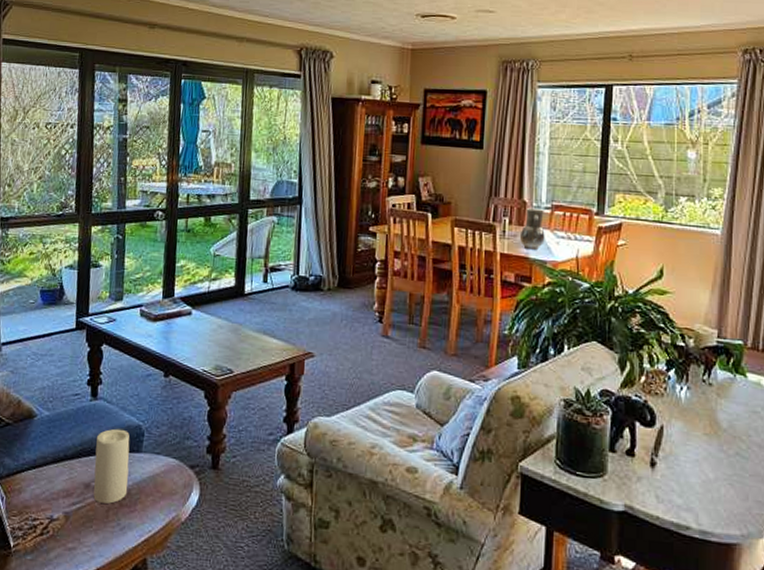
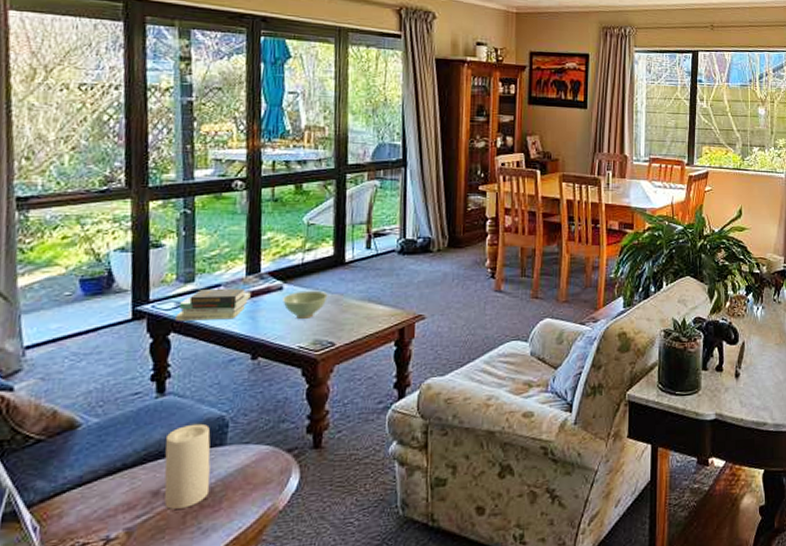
books: none [107,308,166,338] -> present [175,289,251,321]
bowl: none [191,317,229,344] -> present [283,290,328,319]
ceramic jug: present [519,208,545,250] -> none [622,162,644,199]

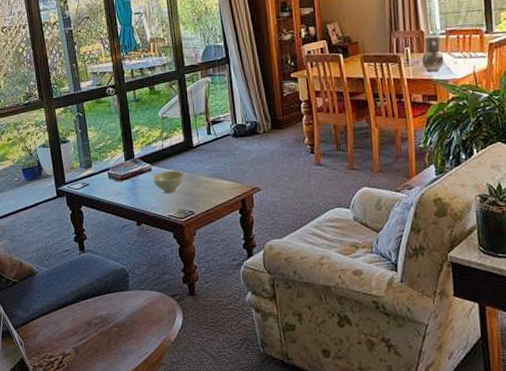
candle: present [164,423,211,509] -> none [89,273,123,336]
books: present [175,289,251,321] -> none [83,171,130,197]
ceramic jug: none [622,162,644,199] -> present [421,35,444,72]

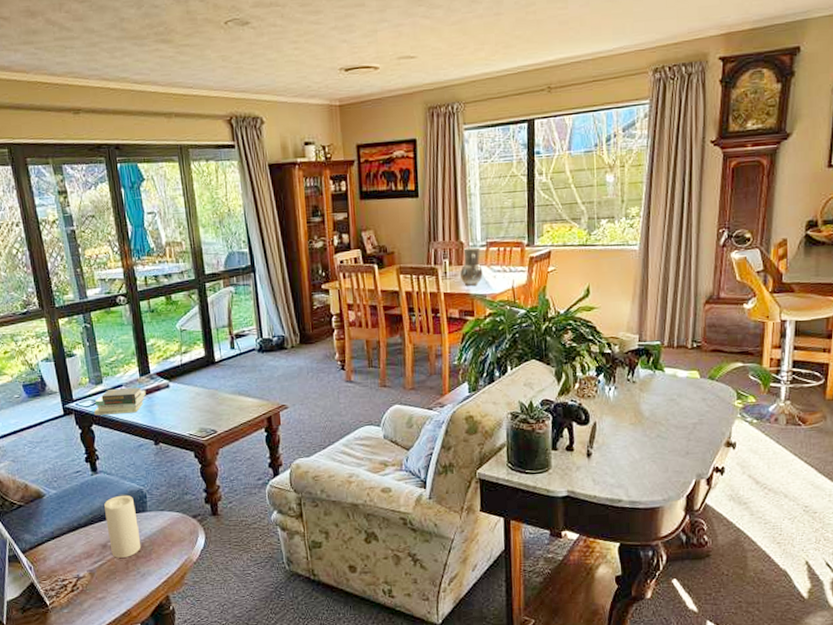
books: none [83,171,130,197] -> present [94,388,146,416]
candle: none [89,273,123,336] -> present [103,495,142,558]
bowl: present [152,170,184,193] -> none [171,386,206,411]

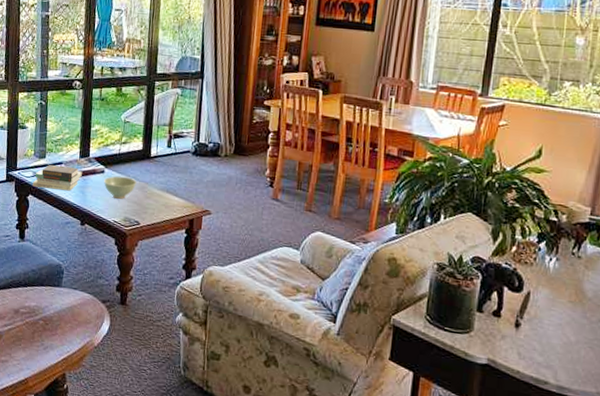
candle: present [103,495,142,558] -> none [22,266,52,327]
bowl: none [171,386,206,411] -> present [104,176,137,199]
ceramic jug: present [459,247,483,286] -> none [404,88,430,127]

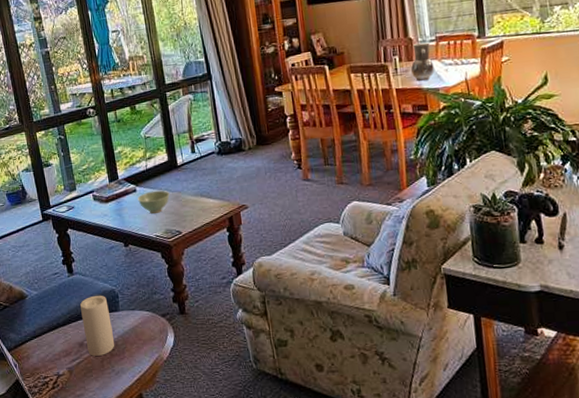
candle: none [22,266,52,327] -> present [79,295,115,356]
books: present [32,165,82,191] -> none [69,193,115,220]
ceramic jug: none [404,88,430,127] -> present [410,42,435,81]

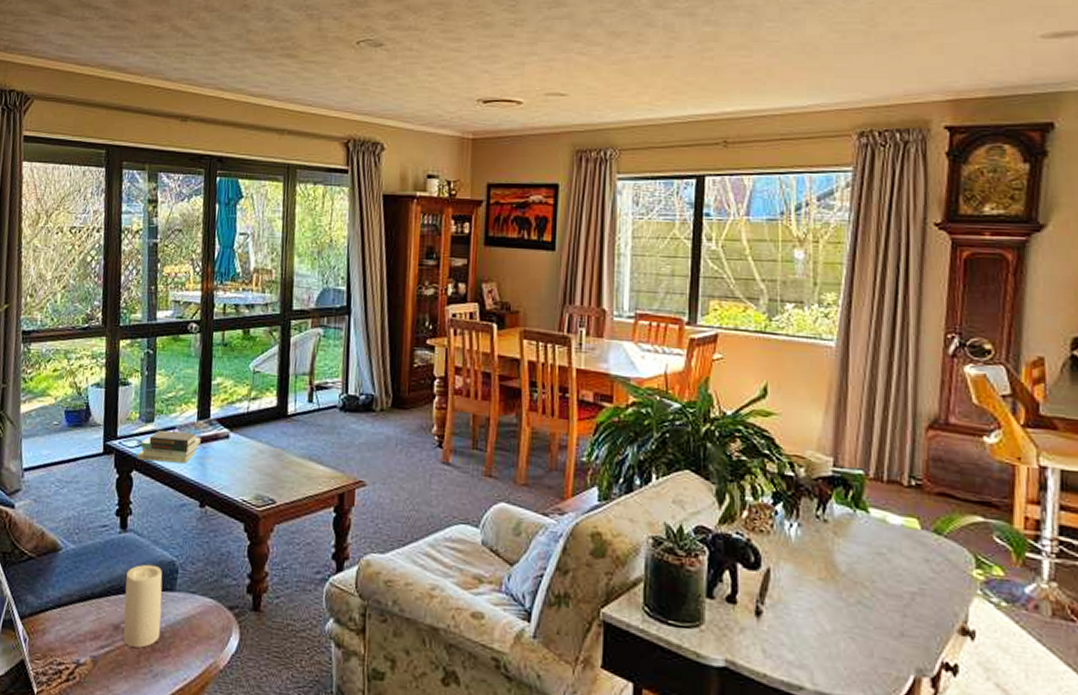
books: none [69,193,115,220] -> present [137,431,201,464]
bowl: present [138,190,170,214] -> none [229,441,271,471]
ceramic jug: present [410,42,435,81] -> none [598,318,628,365]

